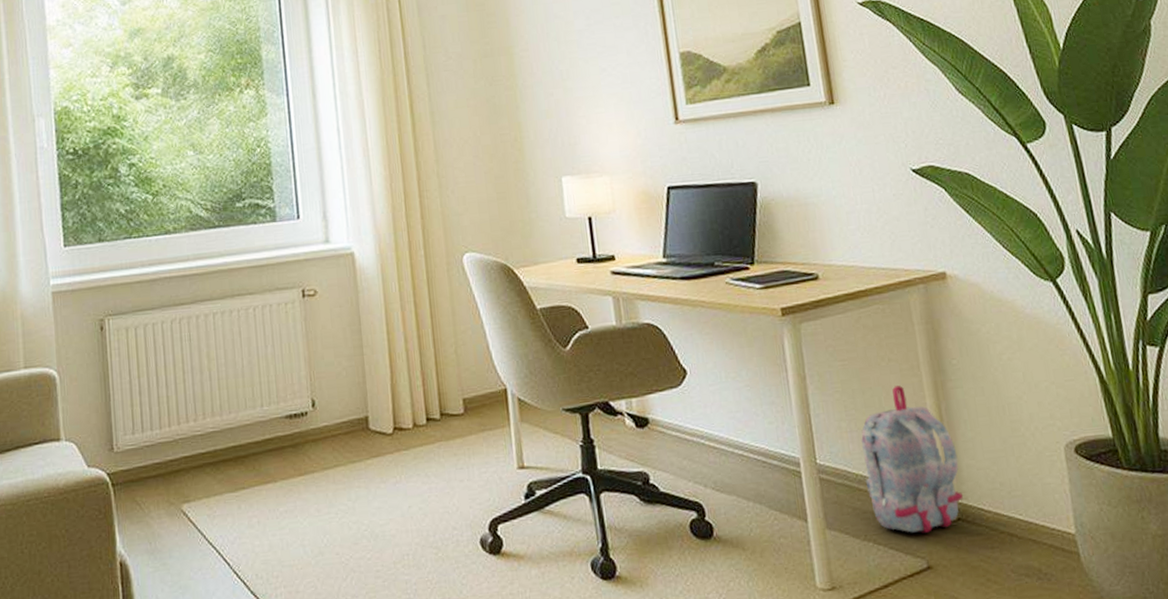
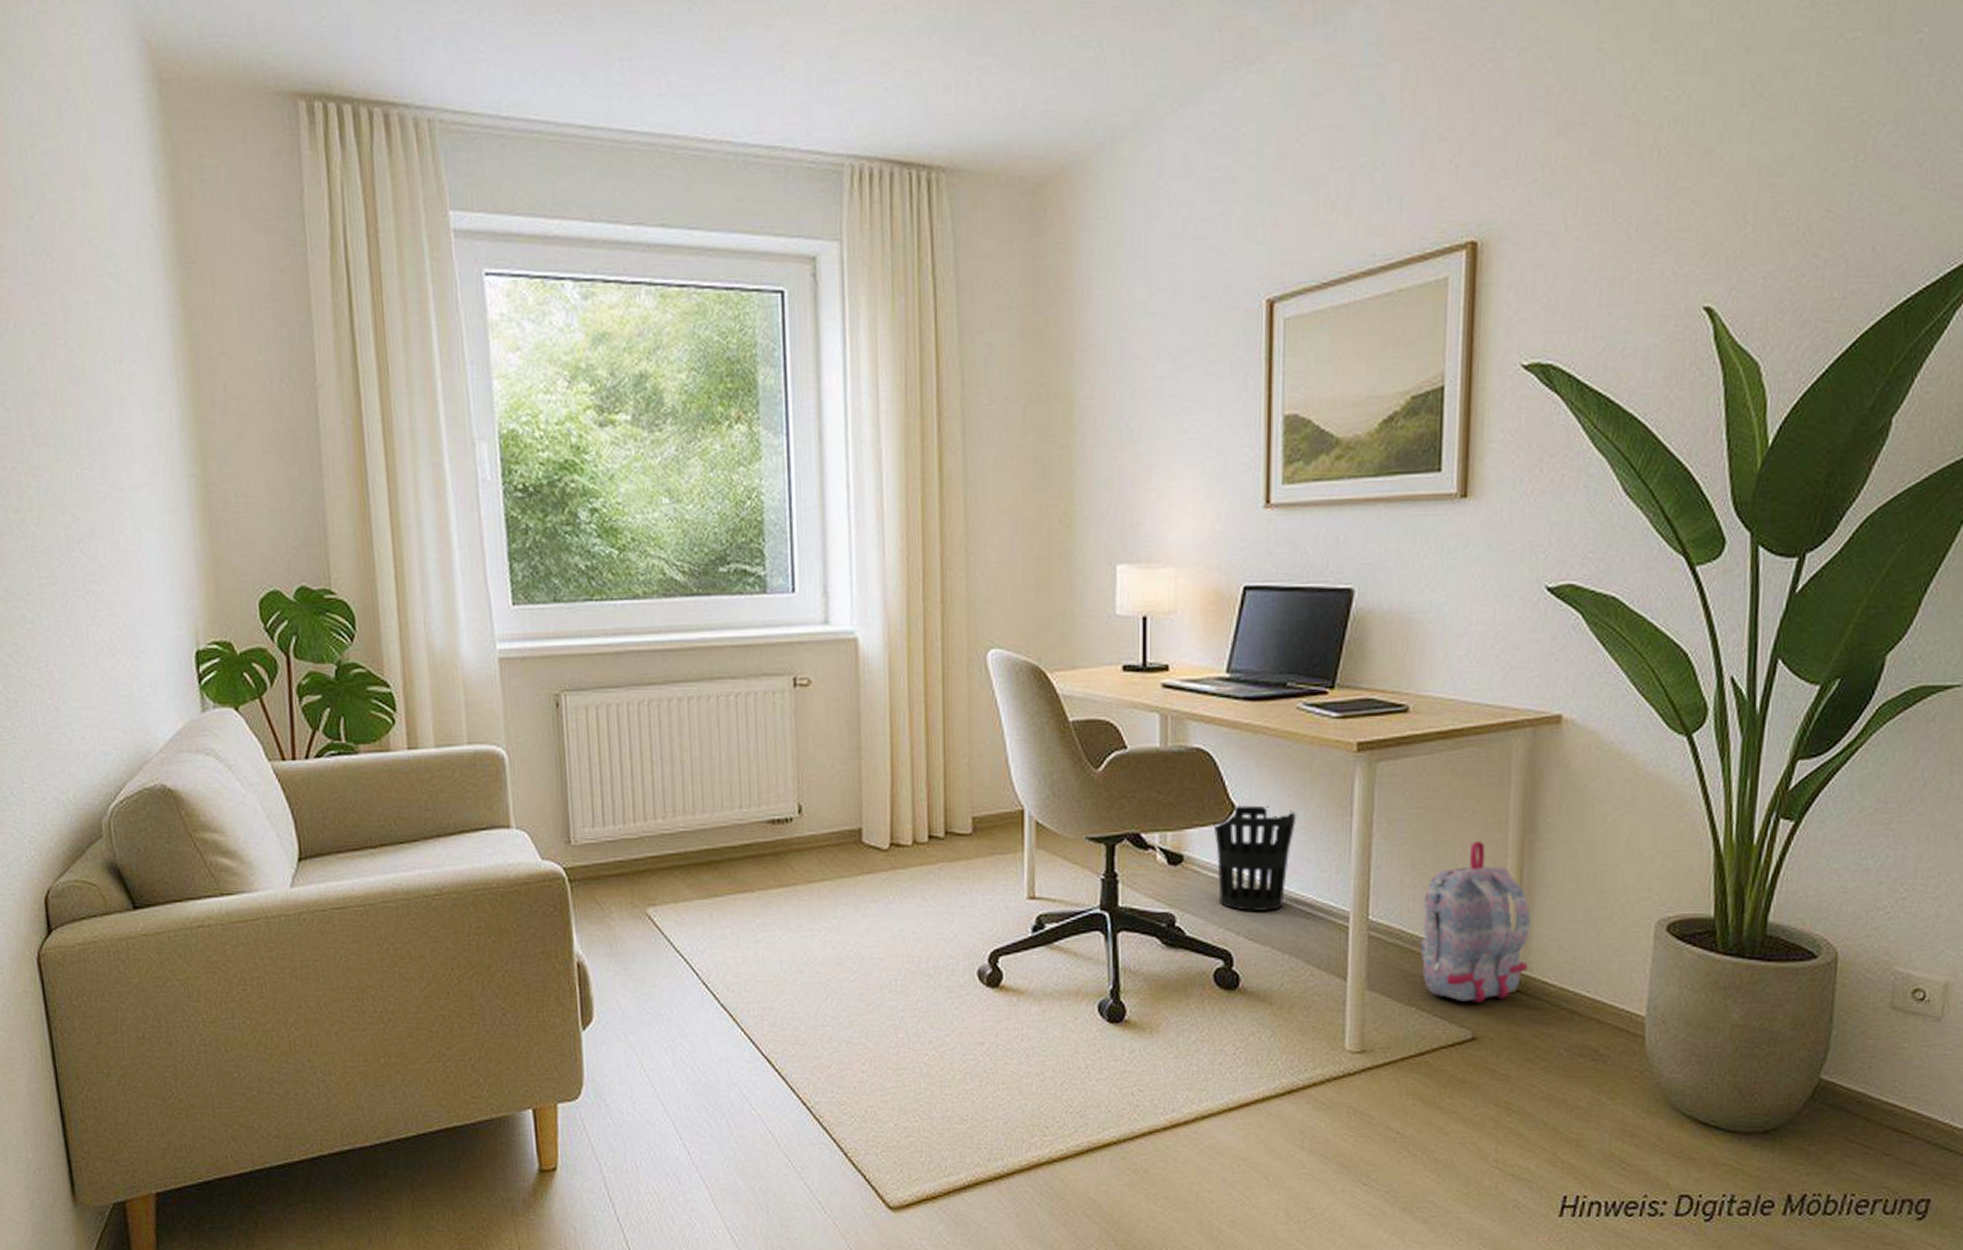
wastebasket: none [670,369,741,465] -> present [1213,805,1297,911]

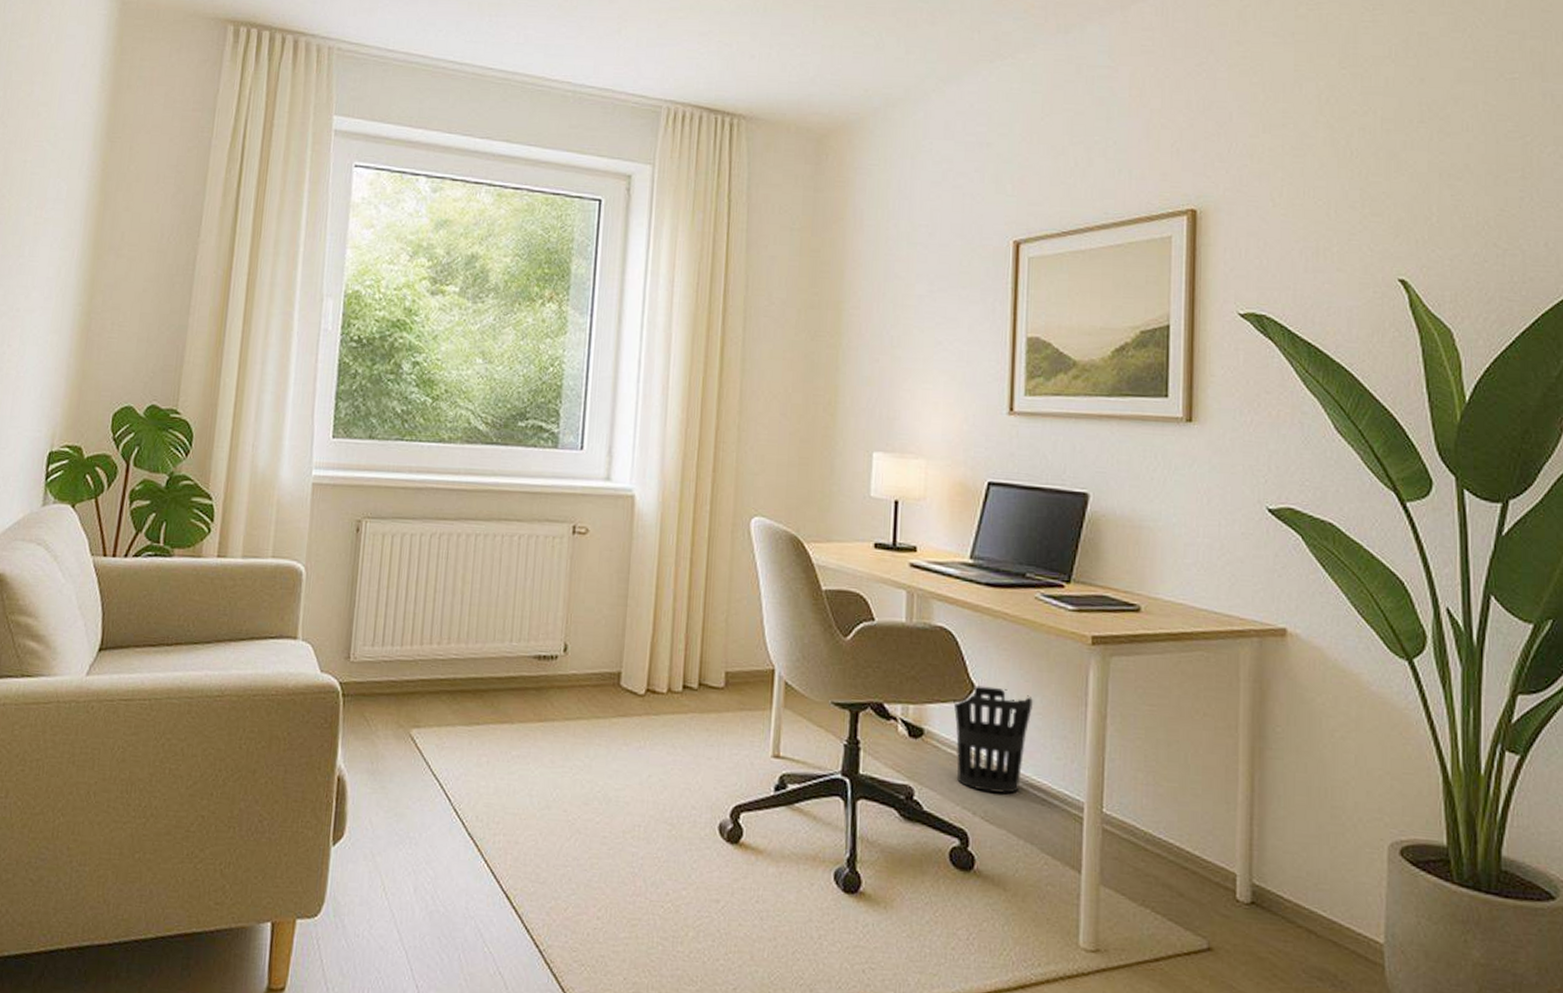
backpack: present [1420,841,1531,1003] -> none [1153,744,1264,911]

